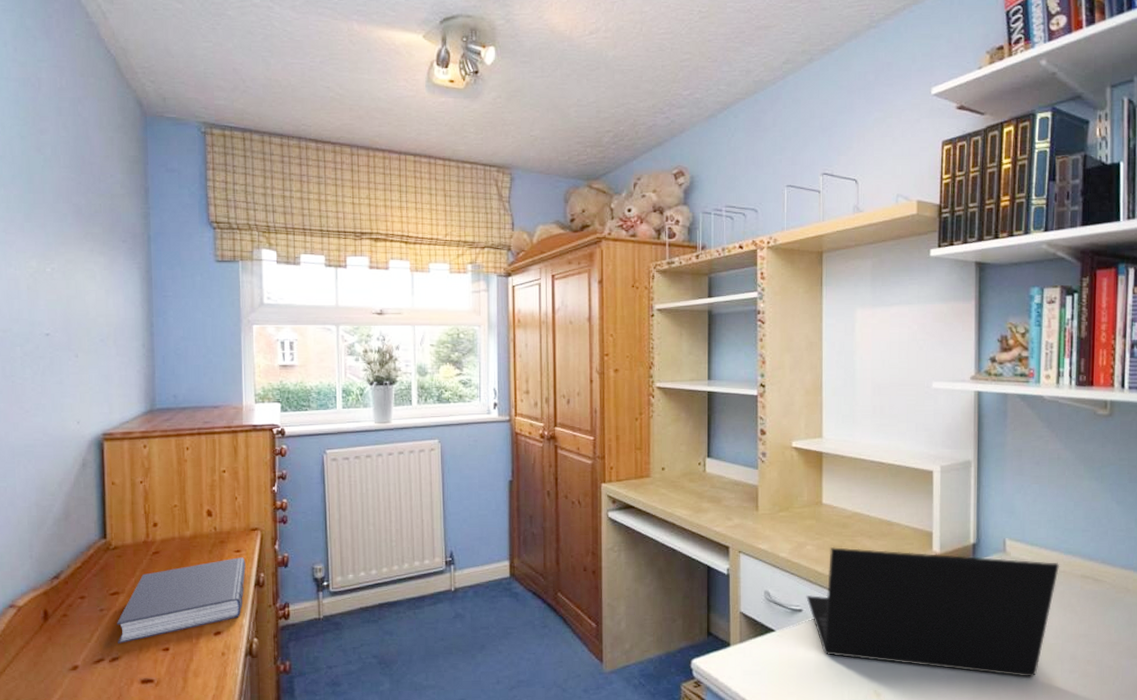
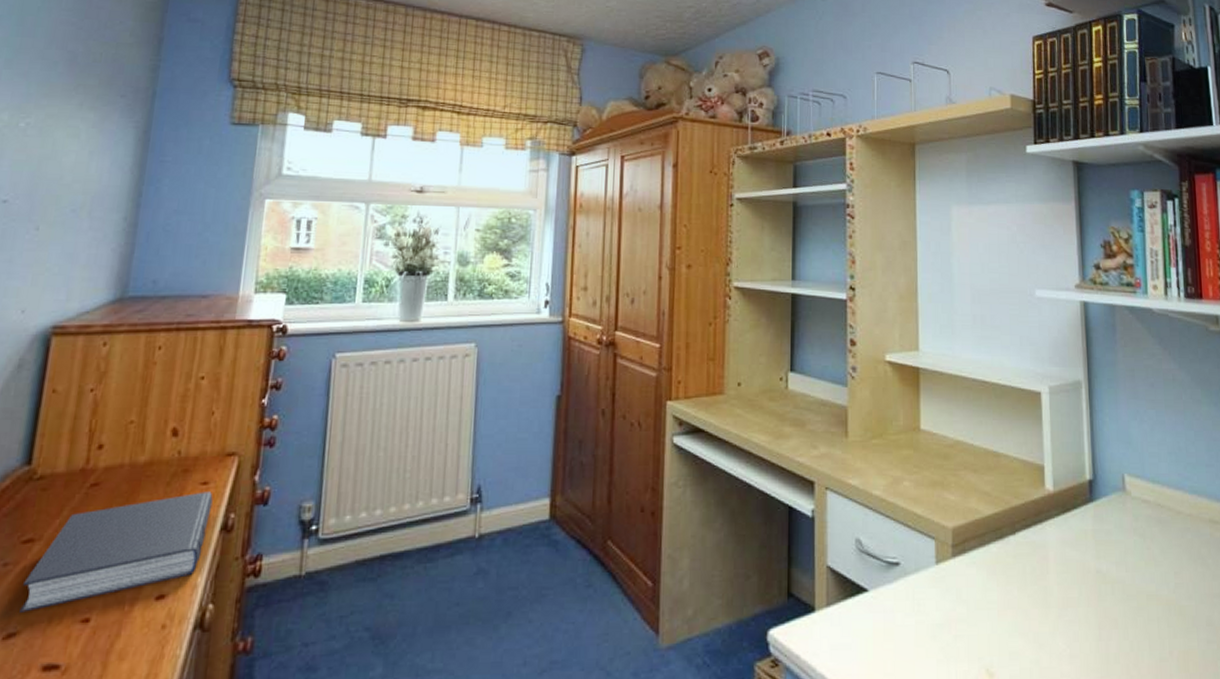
laptop: present [806,547,1060,678] -> none [904,483,1186,651]

